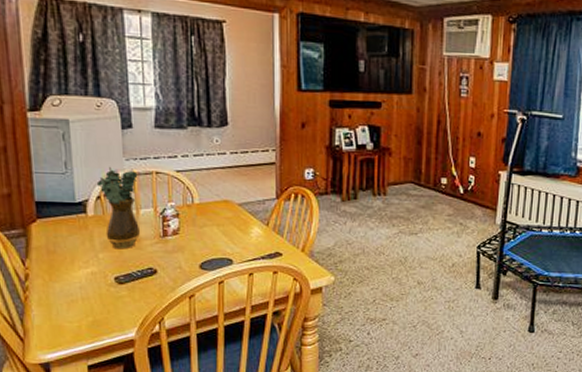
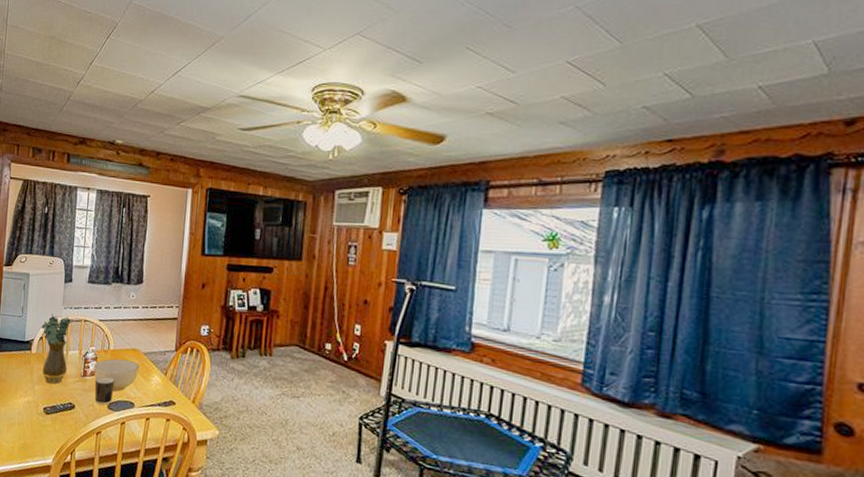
bowl: none [176,213,235,249] -> present [93,359,140,392]
mug: none [179,235,206,265] -> present [94,377,115,405]

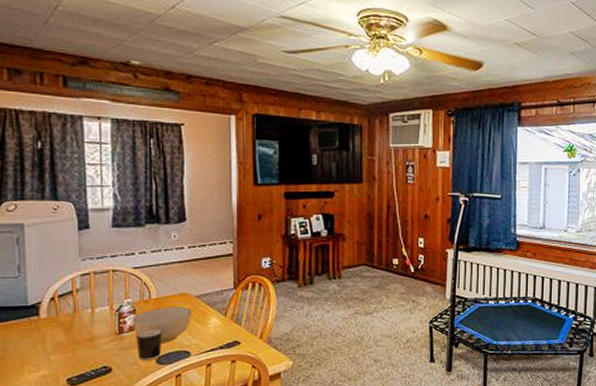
vase: present [41,312,71,384] -> none [50,267,96,350]

